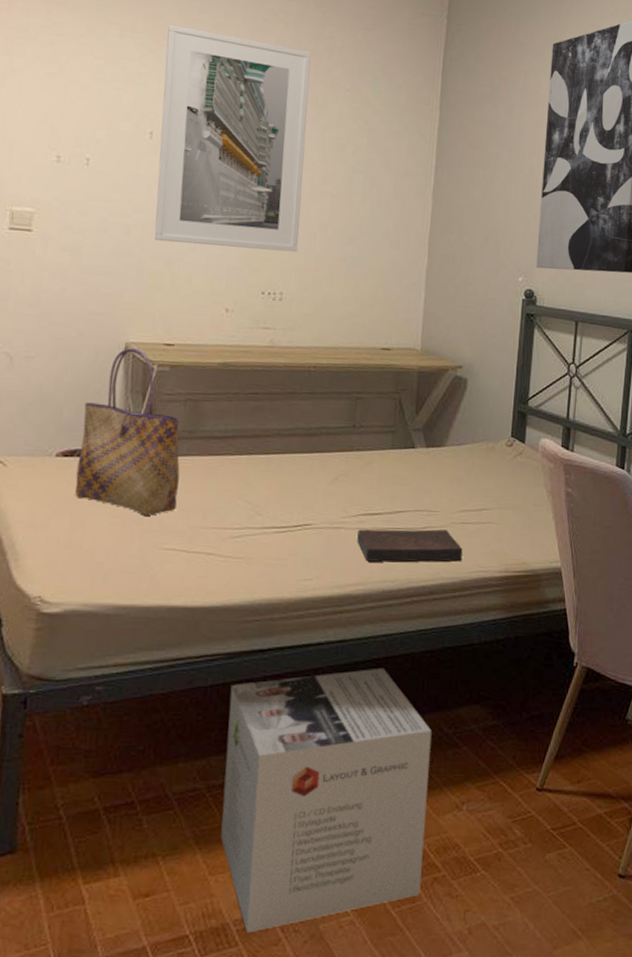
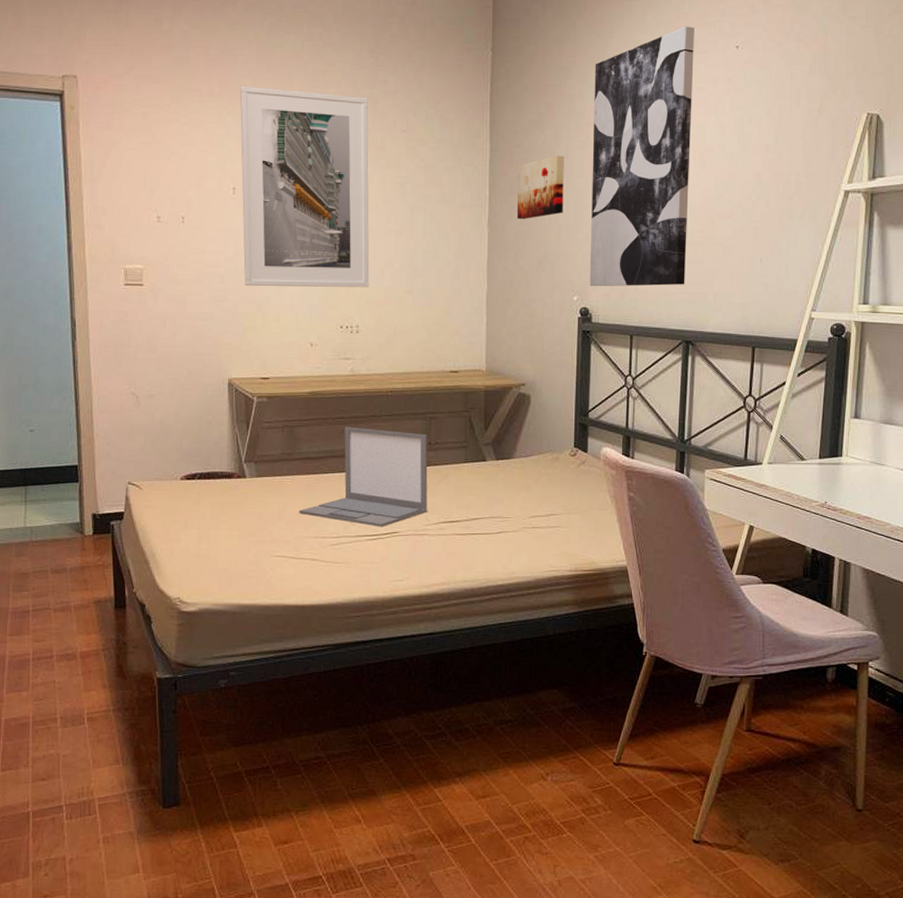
tote bag: present [74,347,180,516] -> none [198,382,283,528]
laptop: none [197,403,352,519] -> present [299,426,428,527]
cardboard box: present [221,668,432,934] -> none [340,656,516,877]
book: present [357,529,463,563] -> none [439,534,535,564]
wall art: none [463,130,516,194] -> present [516,155,564,220]

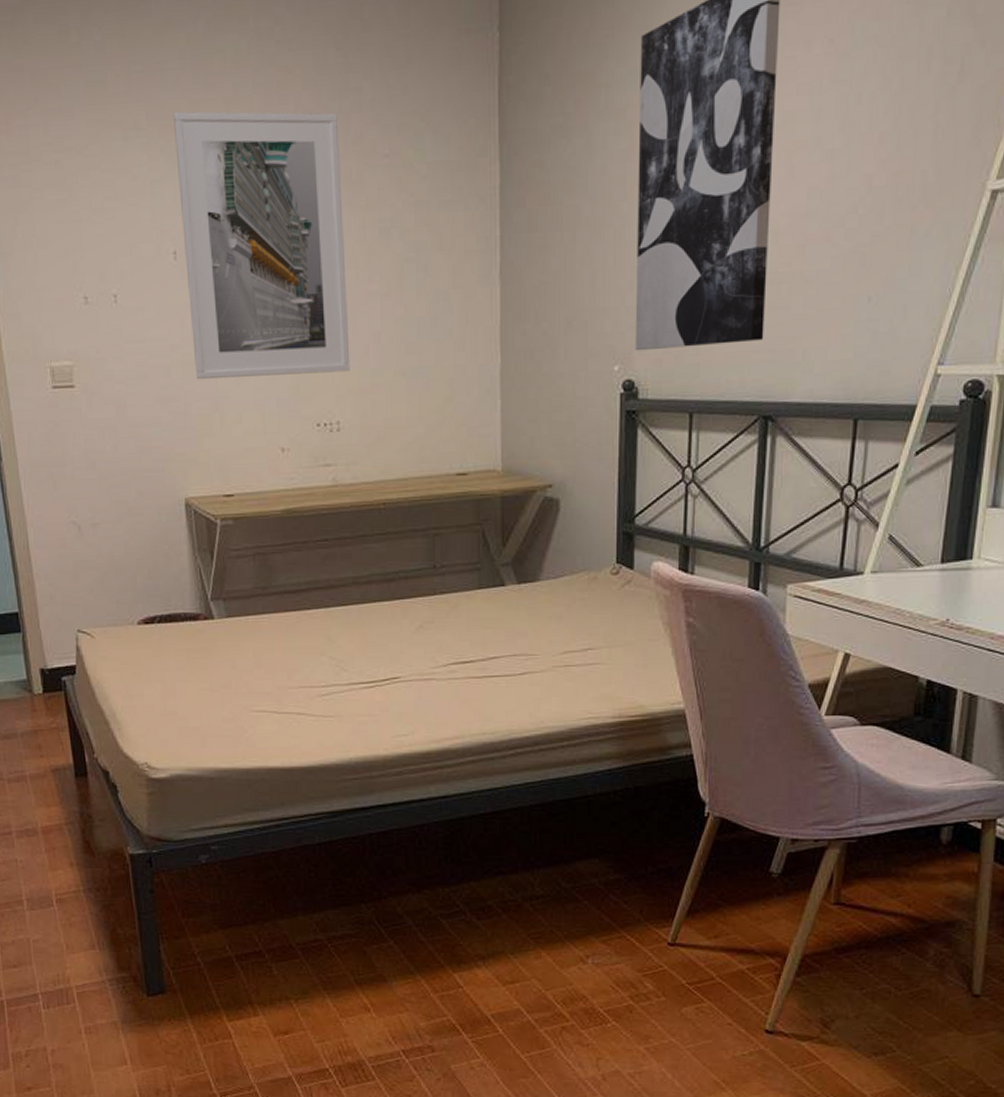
laptop: present [299,426,428,527] -> none [279,550,434,672]
wall art: present [516,155,564,220] -> none [537,172,600,267]

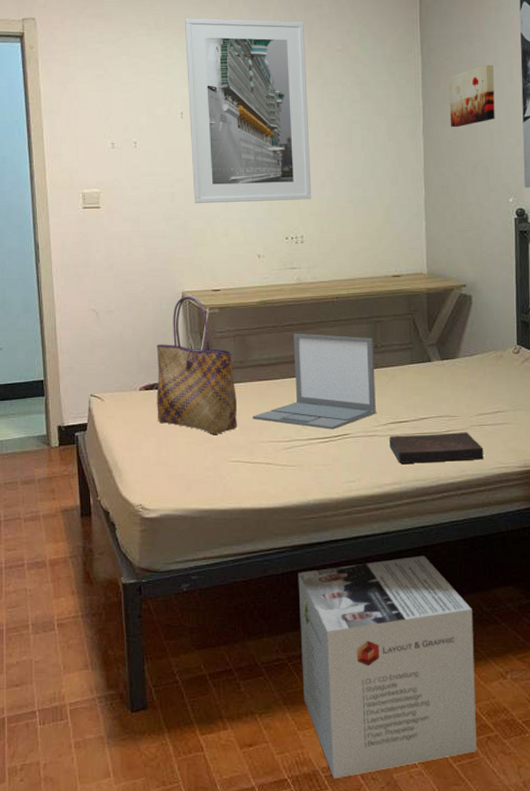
tote bag: none [156,502,260,678] -> present [156,295,237,434]
laptop: none [279,550,434,672] -> present [253,333,376,430]
cardboard box: none [338,823,549,1070] -> present [298,555,477,779]
book: none [450,674,568,713] -> present [389,432,484,464]
wall art: none [537,172,600,267] -> present [448,64,495,128]

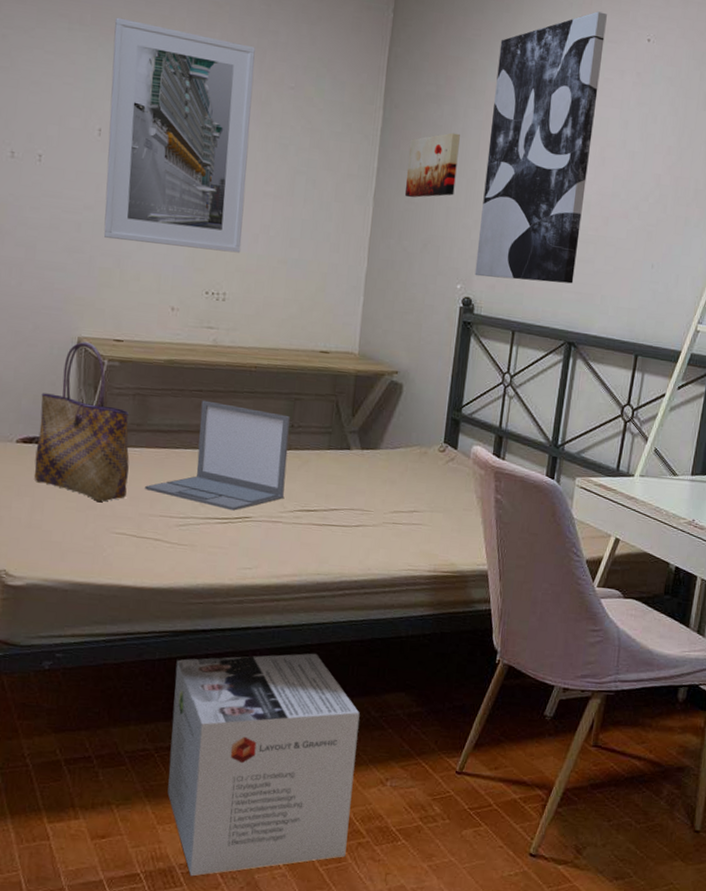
book: present [389,432,484,464] -> none [293,524,394,560]

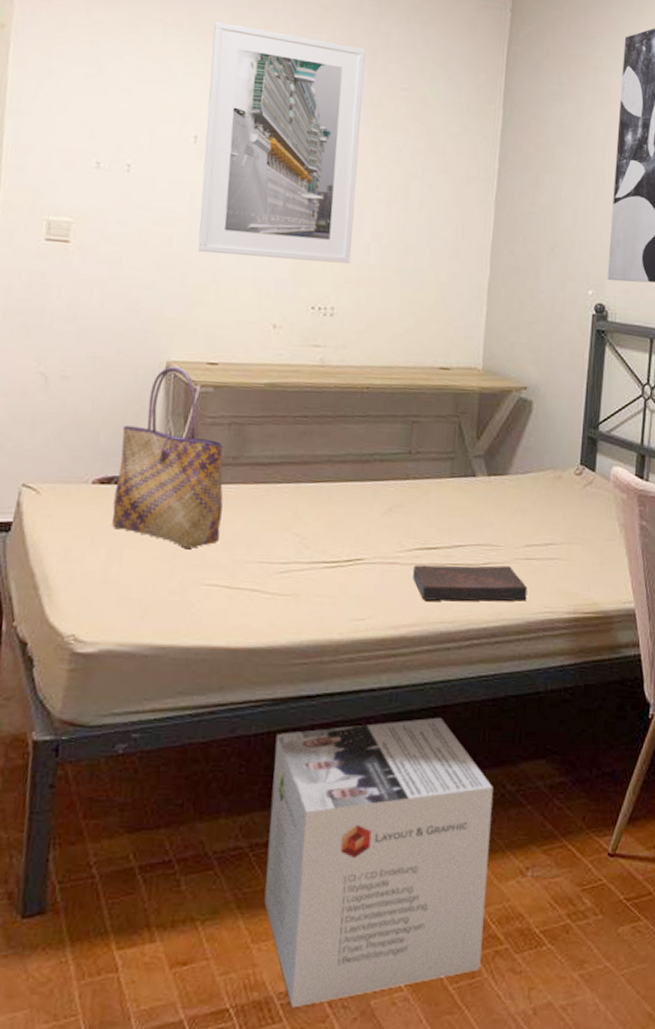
laptop: present [145,400,290,511] -> none [241,427,407,553]
book: none [293,524,394,560] -> present [413,565,528,602]
wall art: present [404,132,460,198] -> none [528,131,586,200]

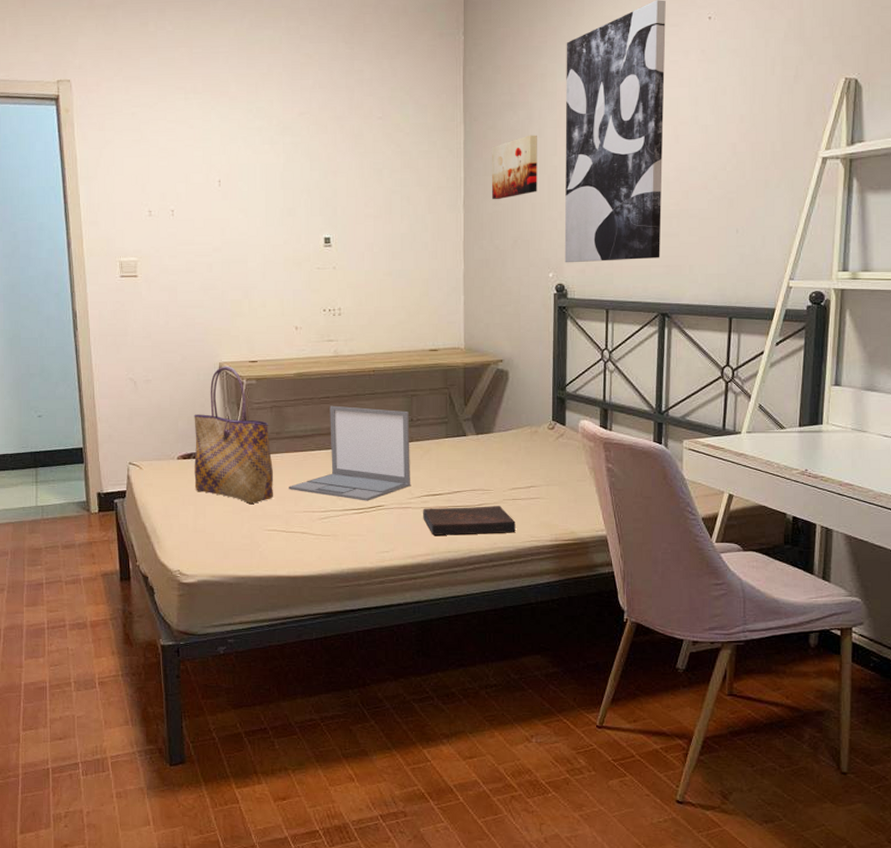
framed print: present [197,21,366,264] -> none [223,81,350,274]
laptop: none [241,427,407,553] -> present [289,405,410,501]
cardboard box: present [264,717,493,1008] -> none [331,624,501,832]
wall art: none [528,131,586,200] -> present [491,135,537,200]

